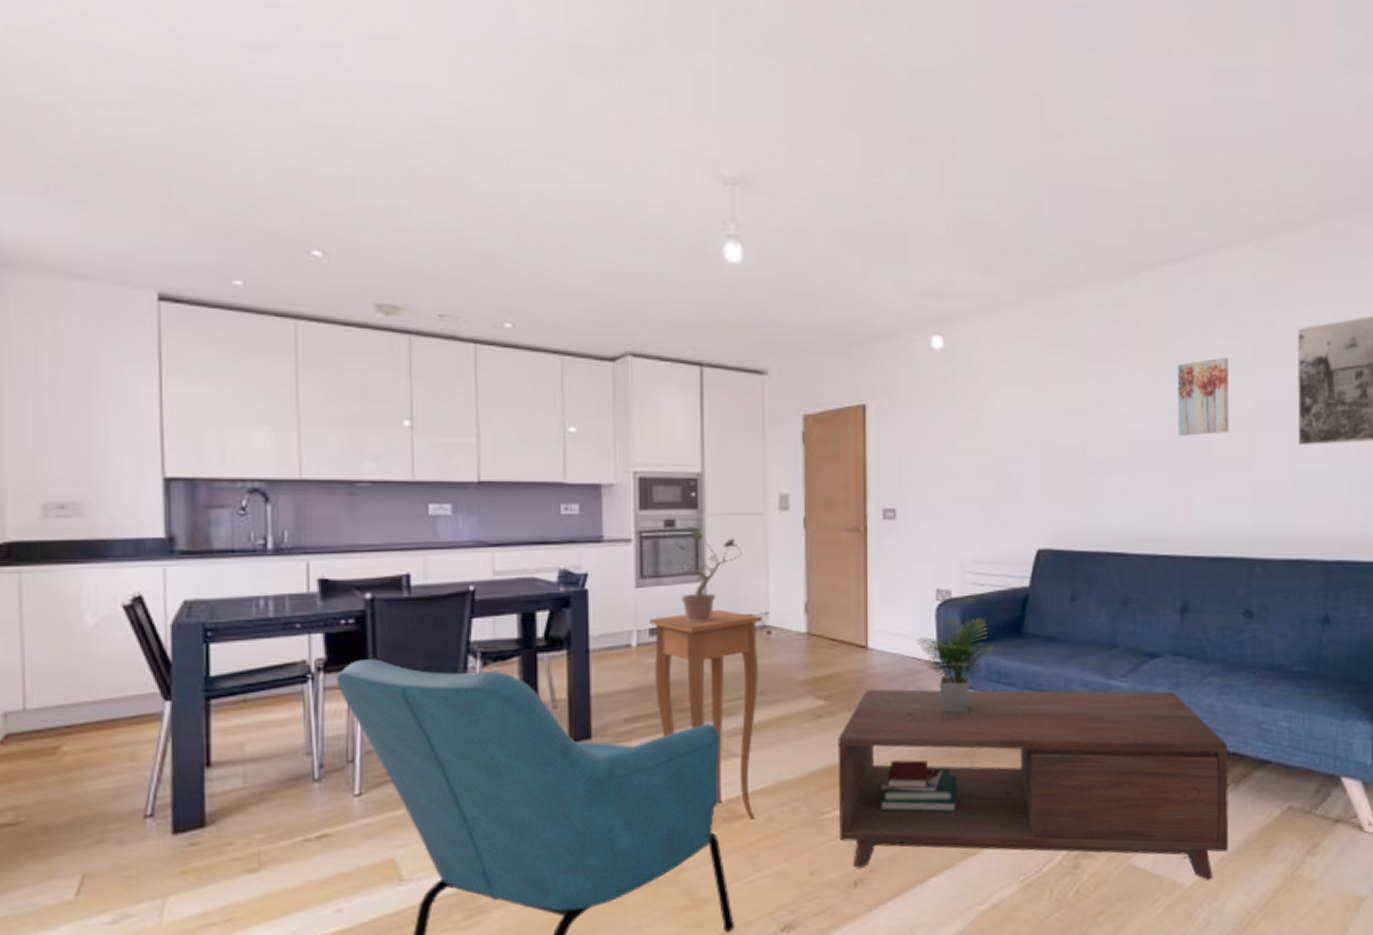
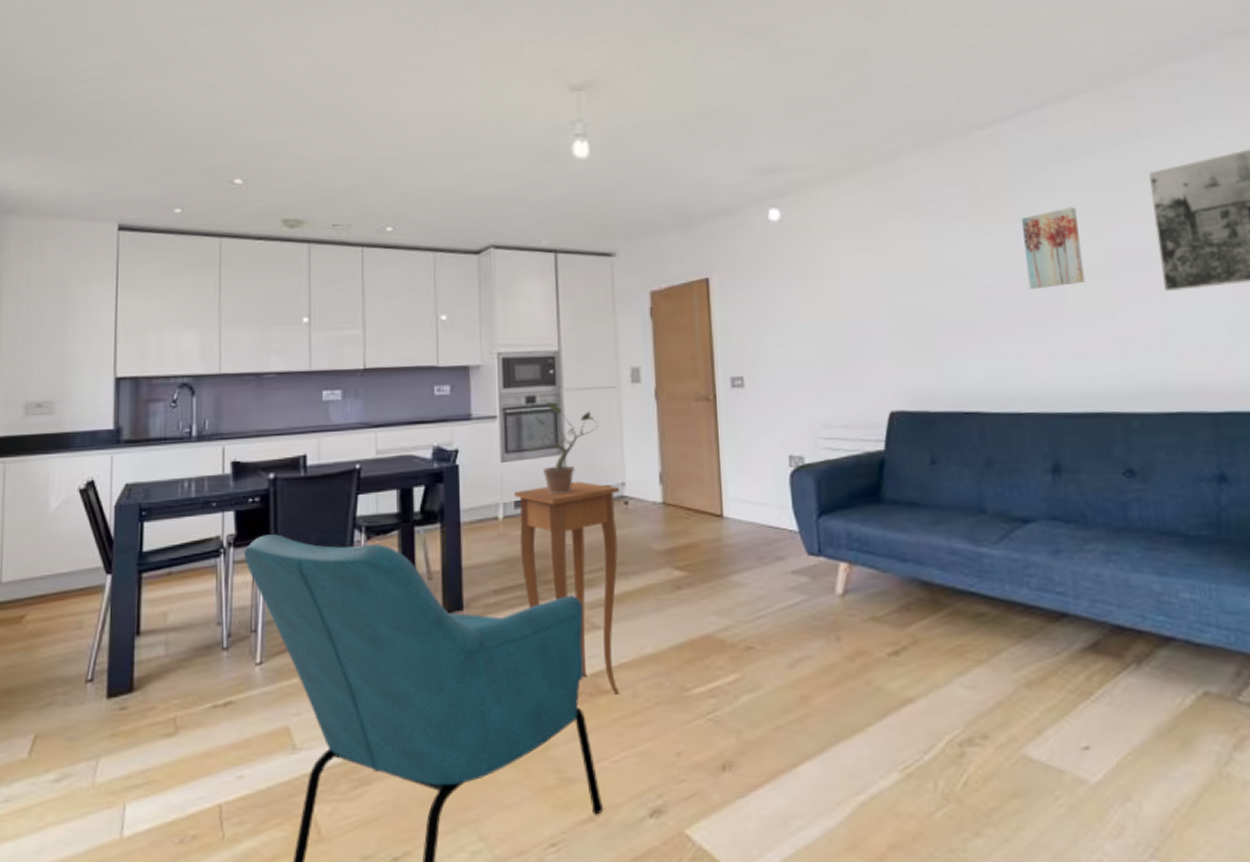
coffee table: present [838,617,1229,880] -> none [698,483,1138,776]

